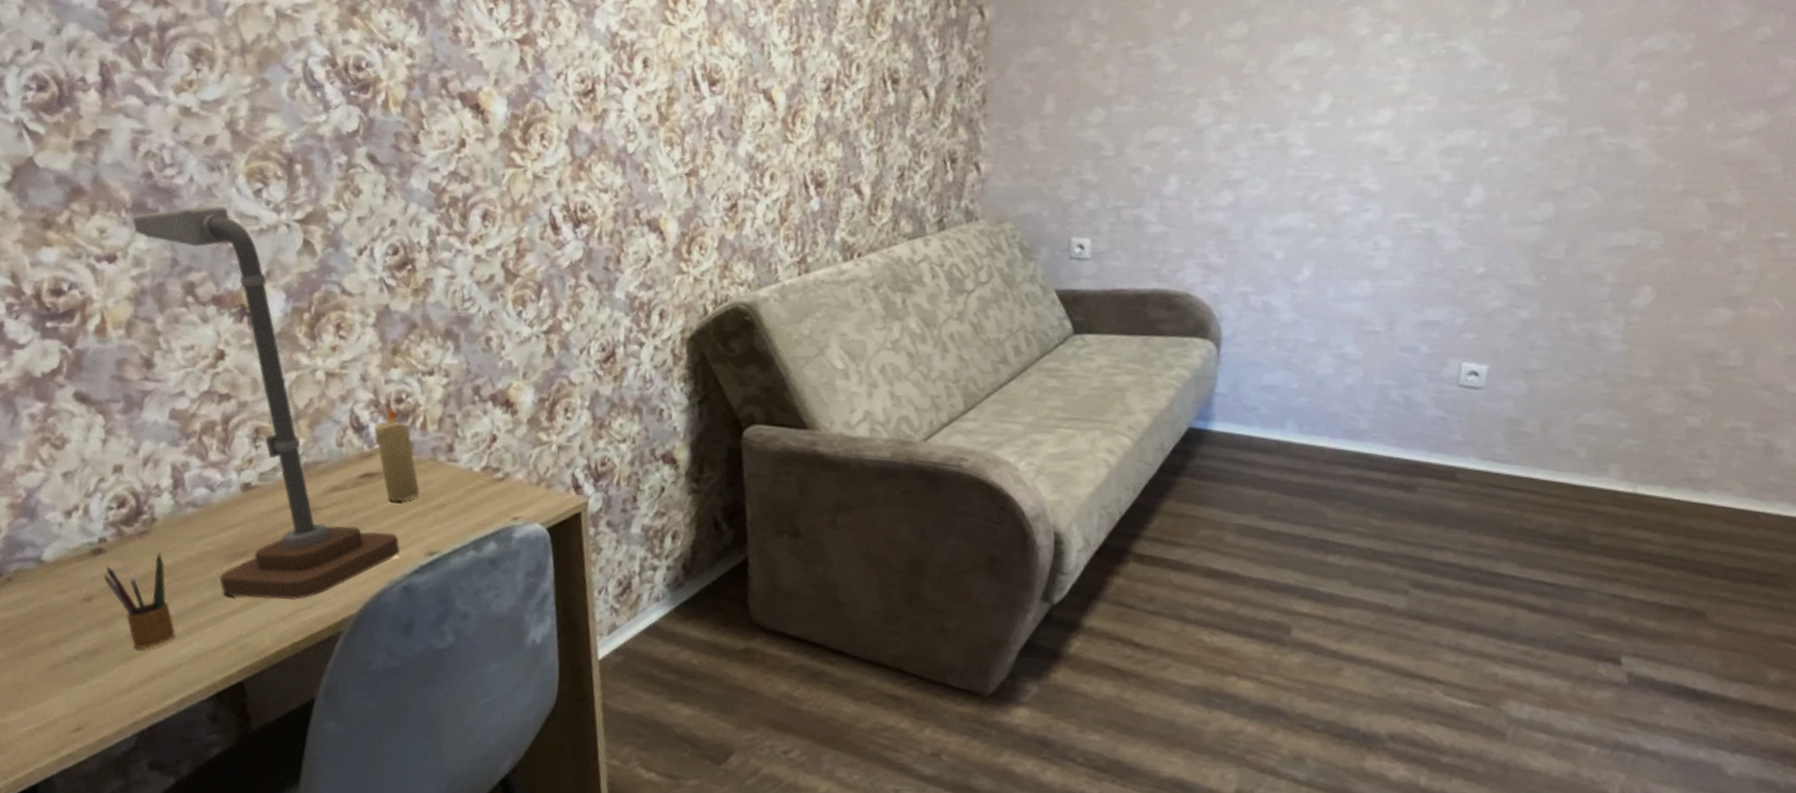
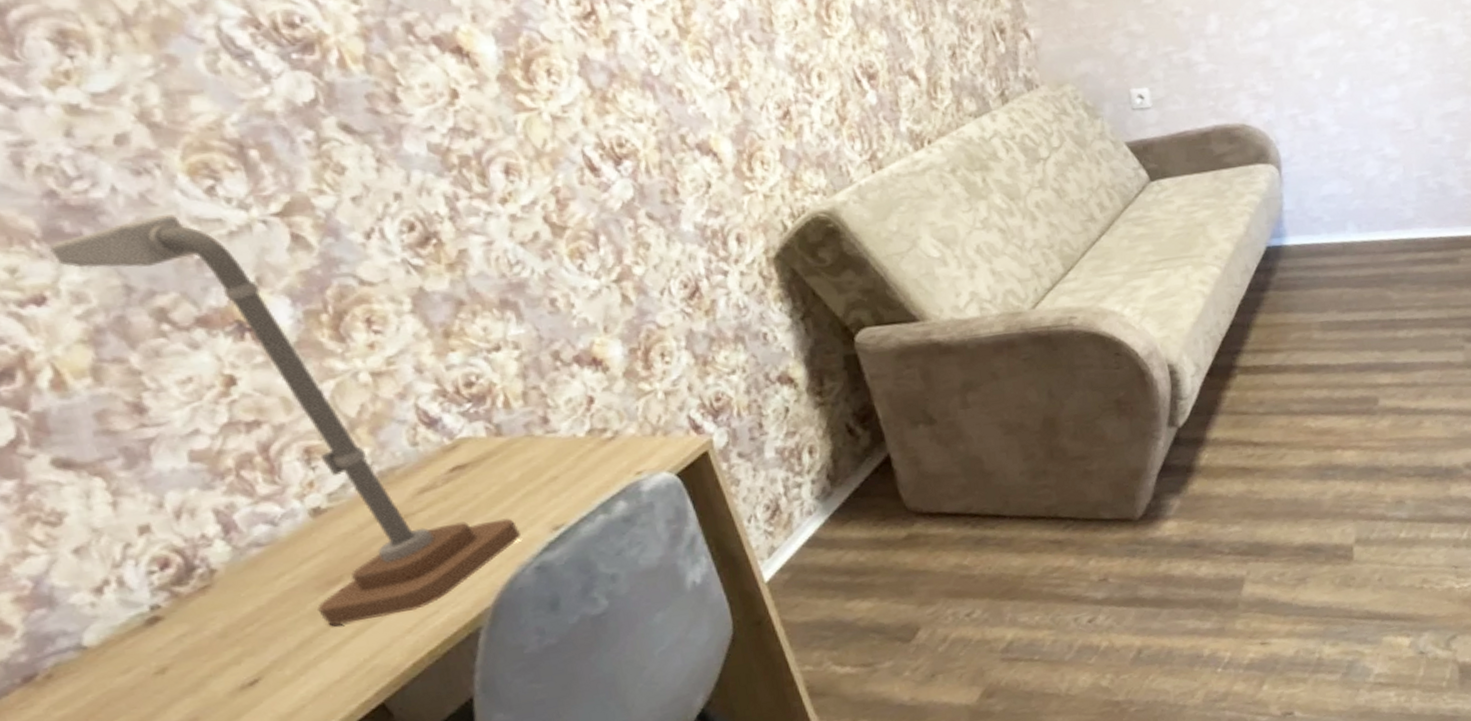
pencil box: present [103,552,176,649] -> none [171,602,286,705]
candle: present [374,407,420,502] -> none [449,394,525,488]

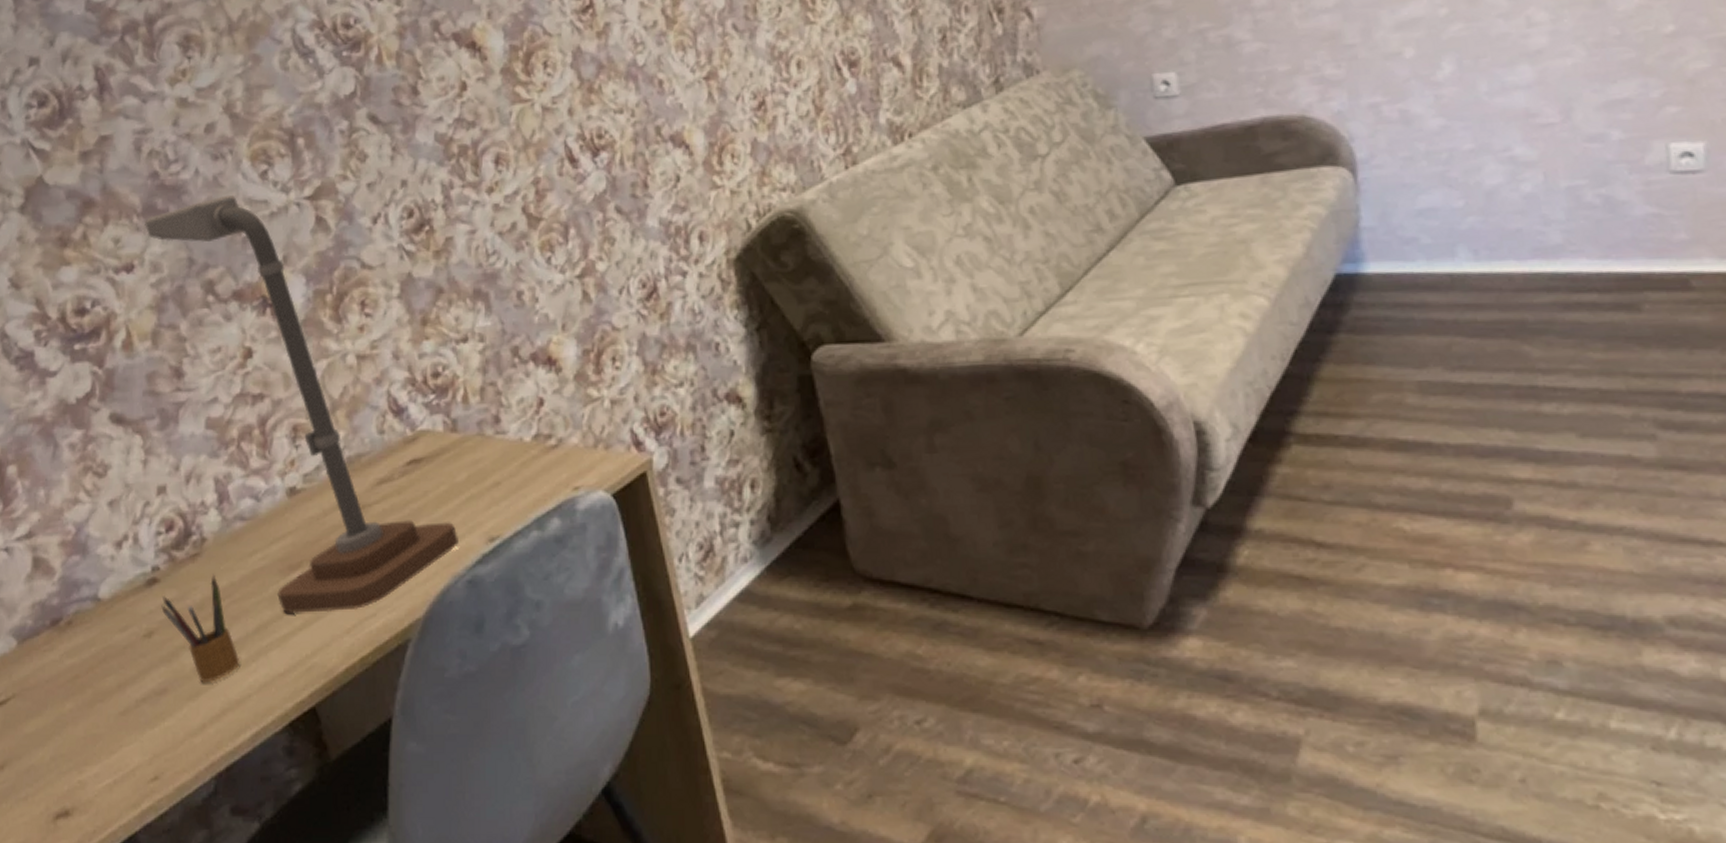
pencil box: none [171,602,286,705] -> present [161,574,240,683]

